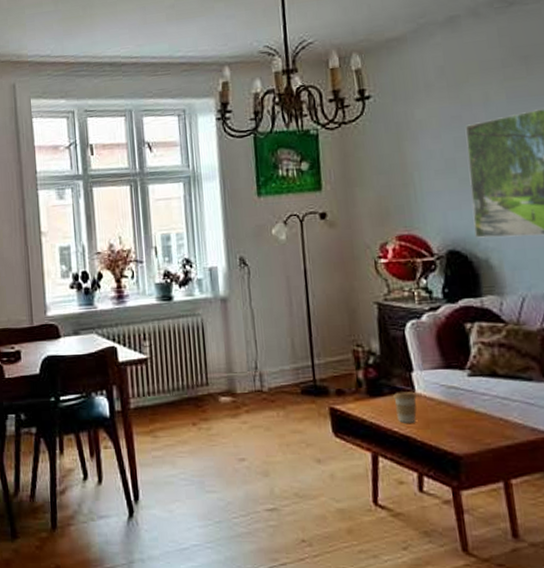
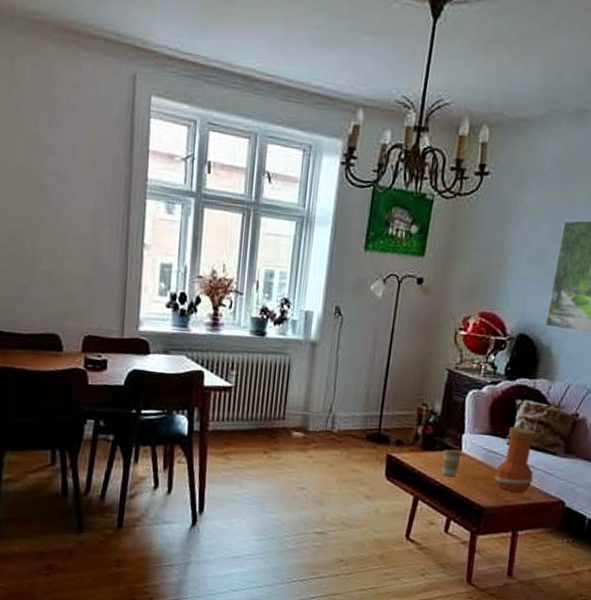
vase: none [462,354,512,432] -> present [494,426,536,493]

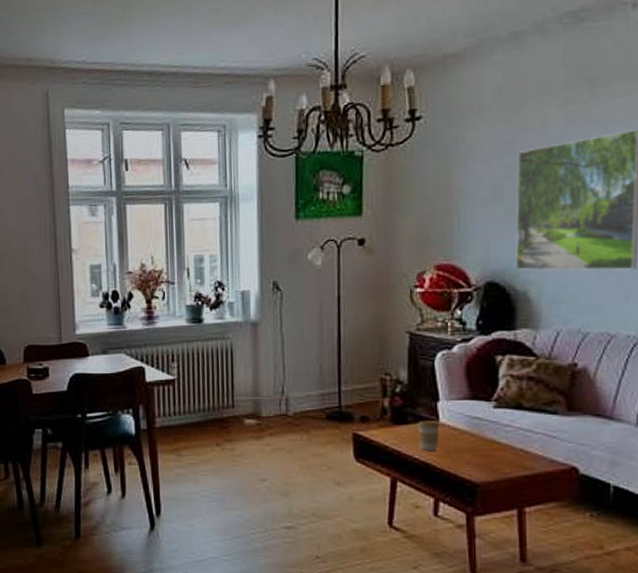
vase: present [494,426,536,493] -> none [484,386,532,462]

